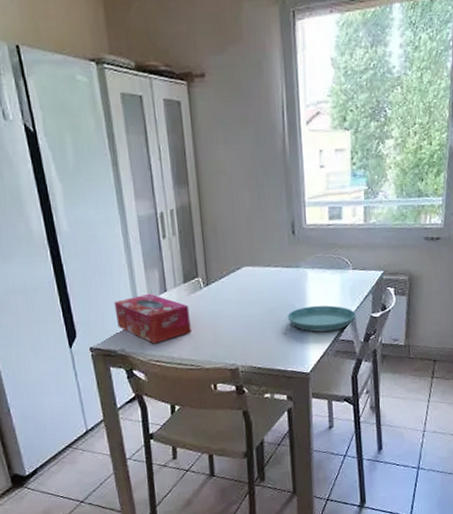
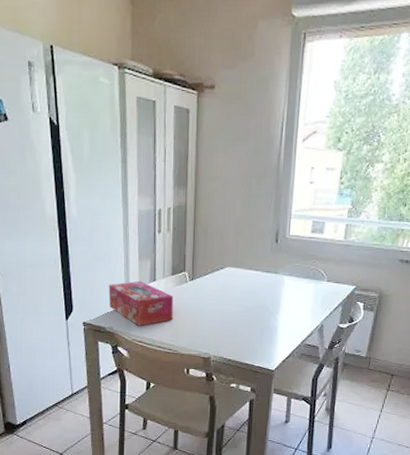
saucer: present [287,305,356,332] -> none [261,310,324,335]

